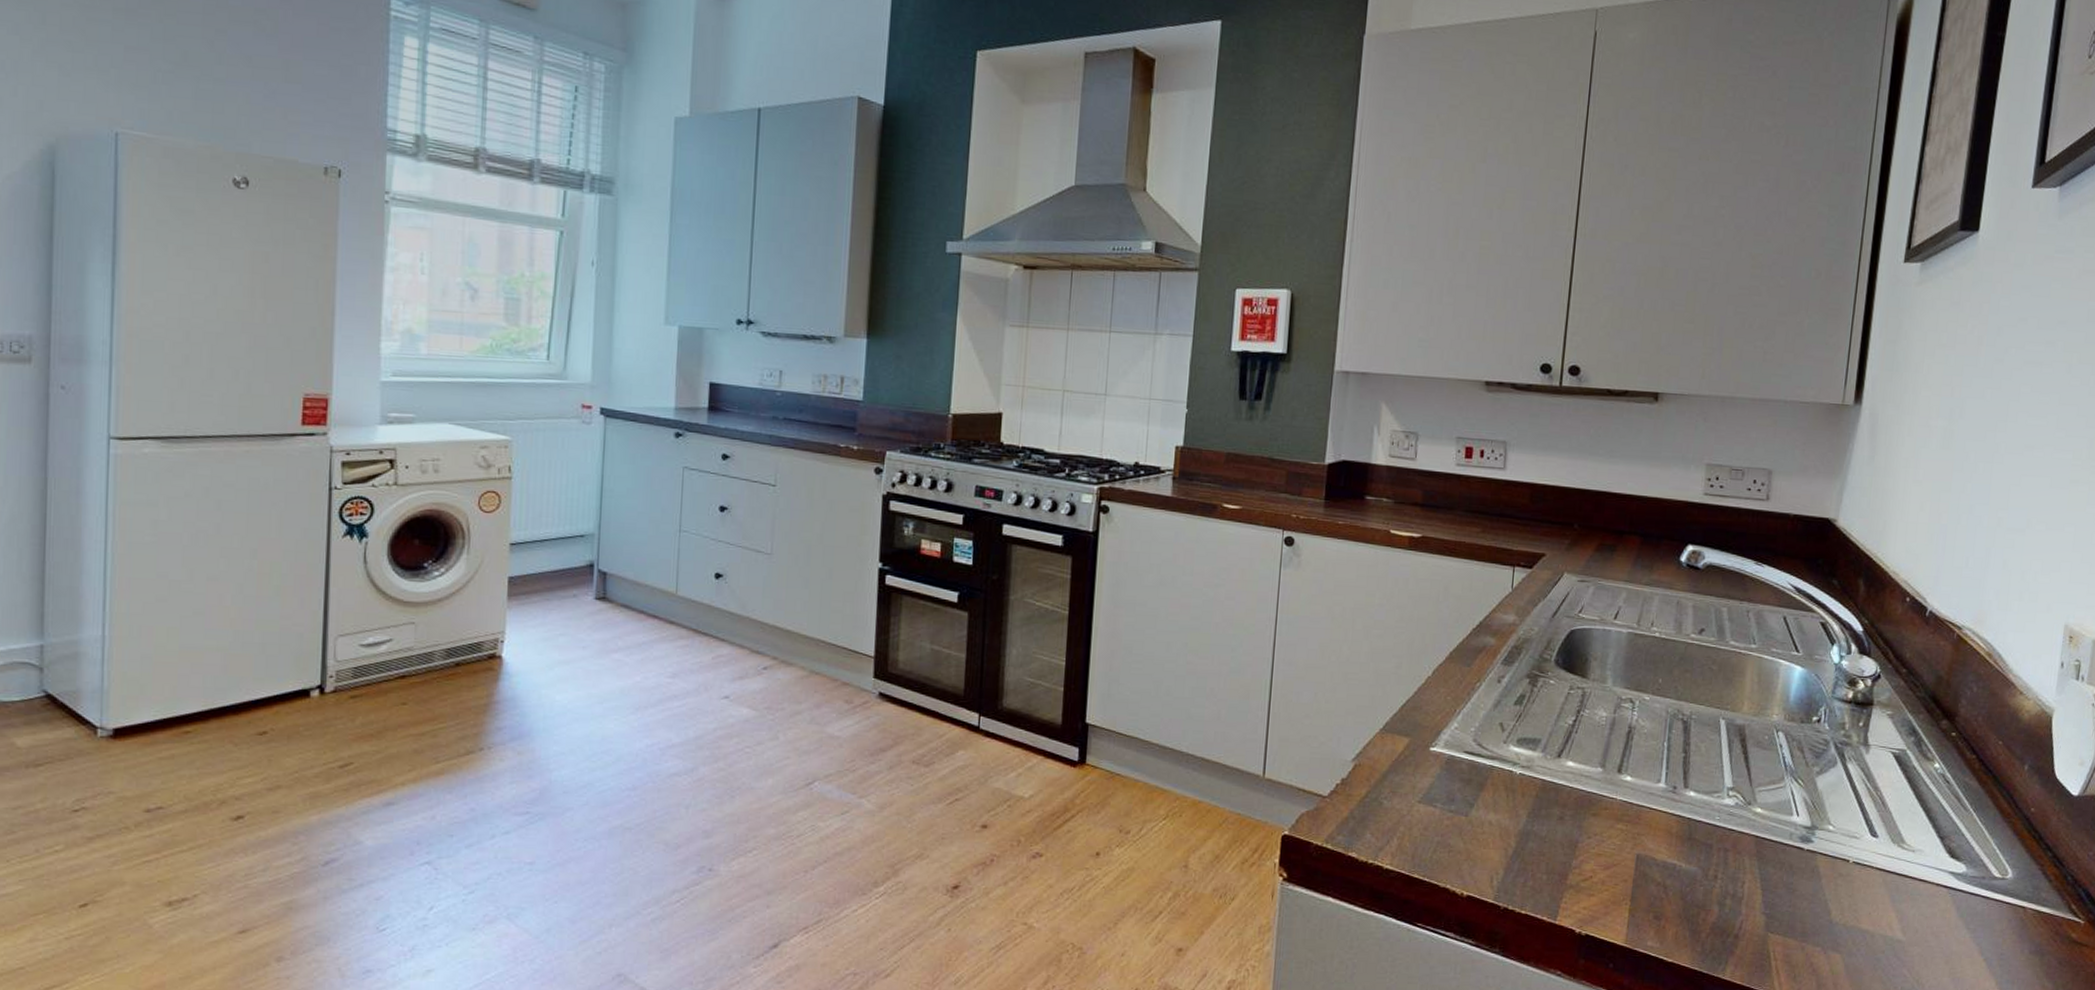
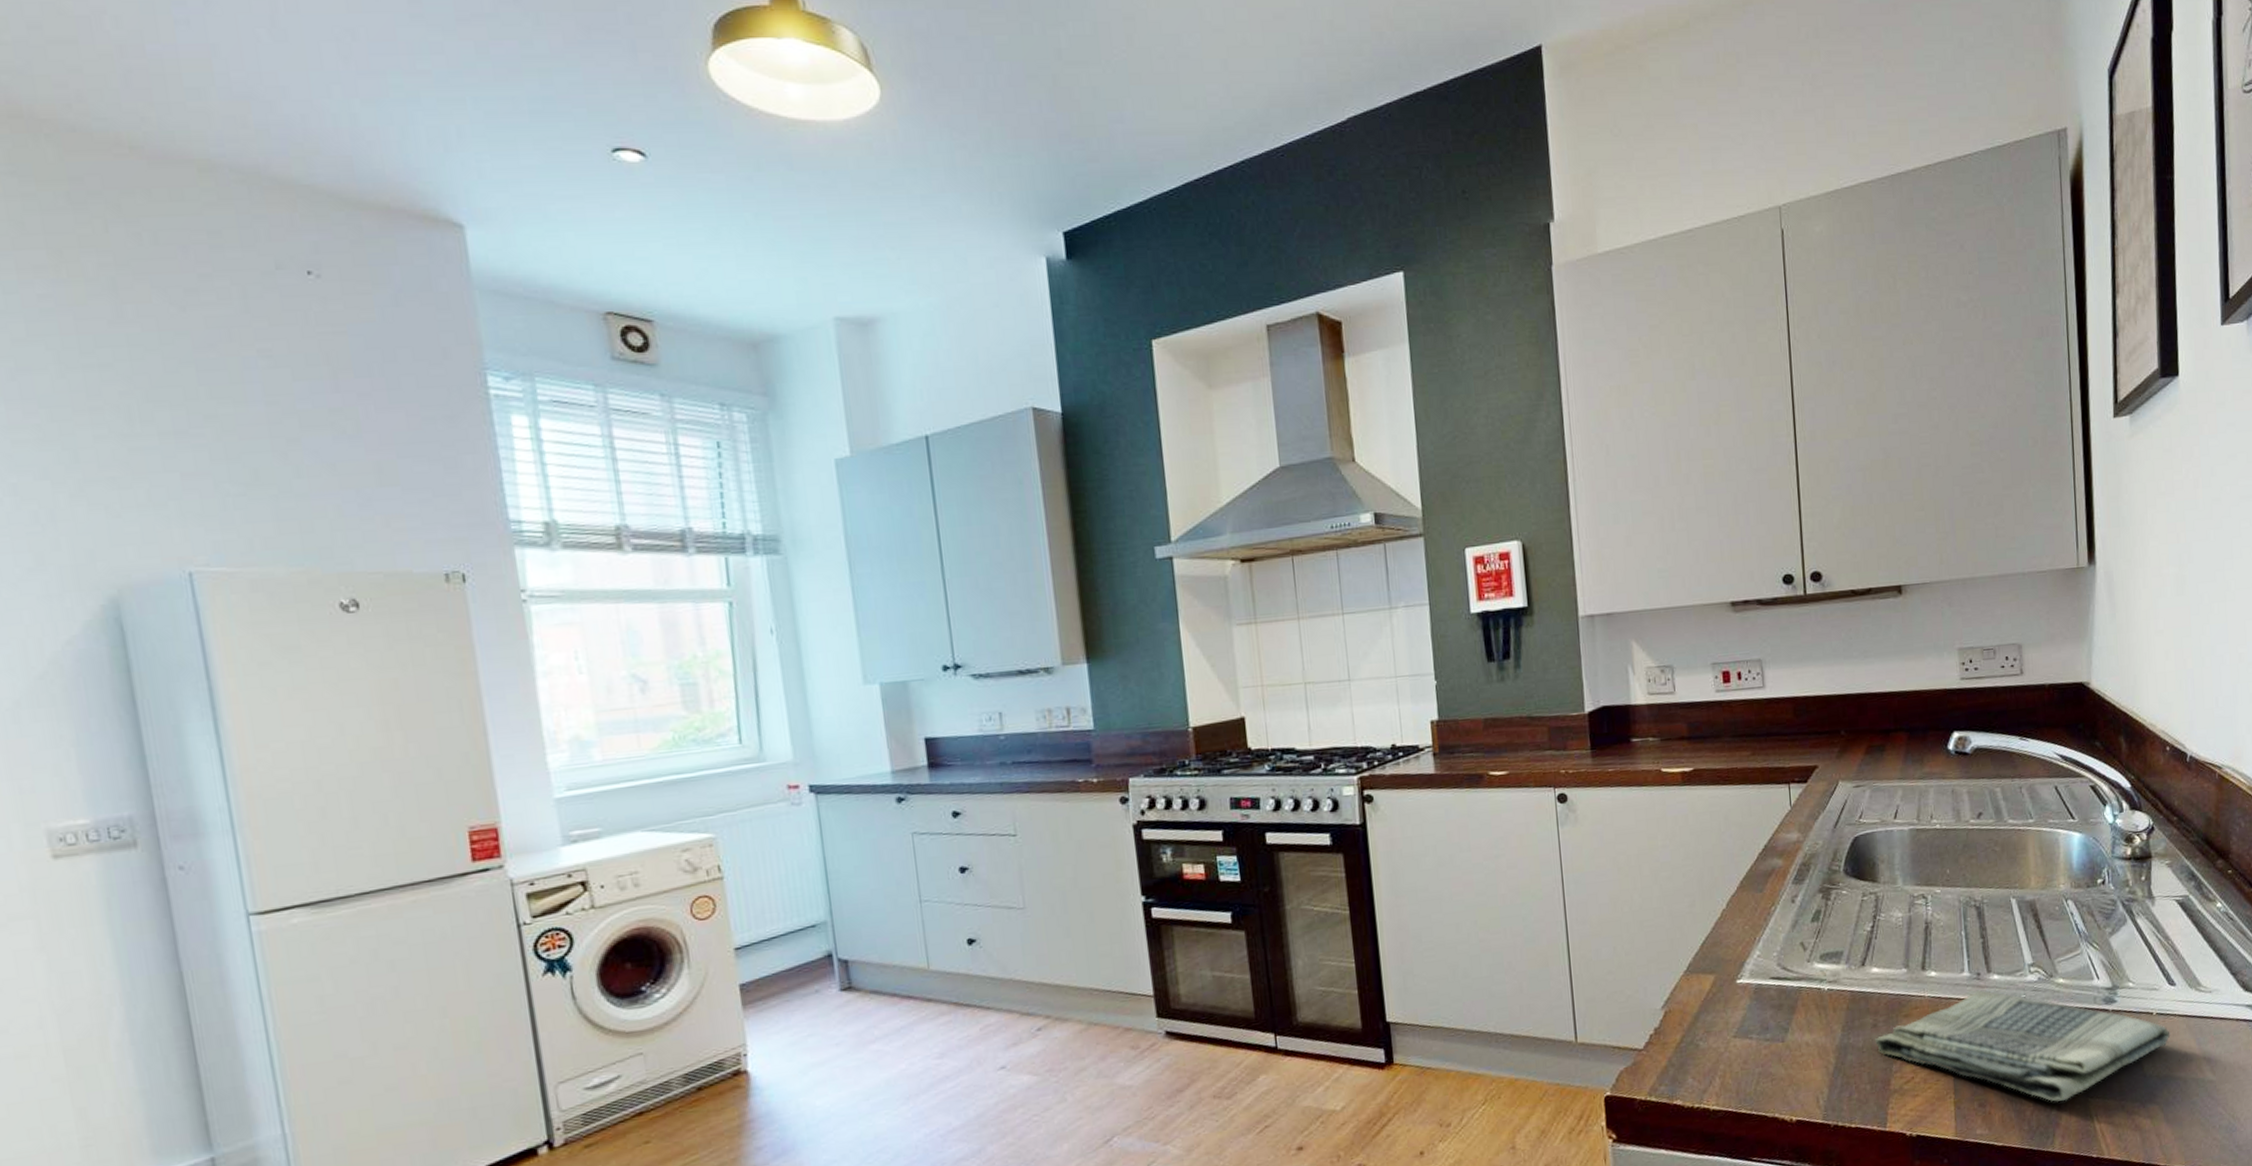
dish towel: none [1559,802,1865,931] -> present [1875,989,2171,1102]

